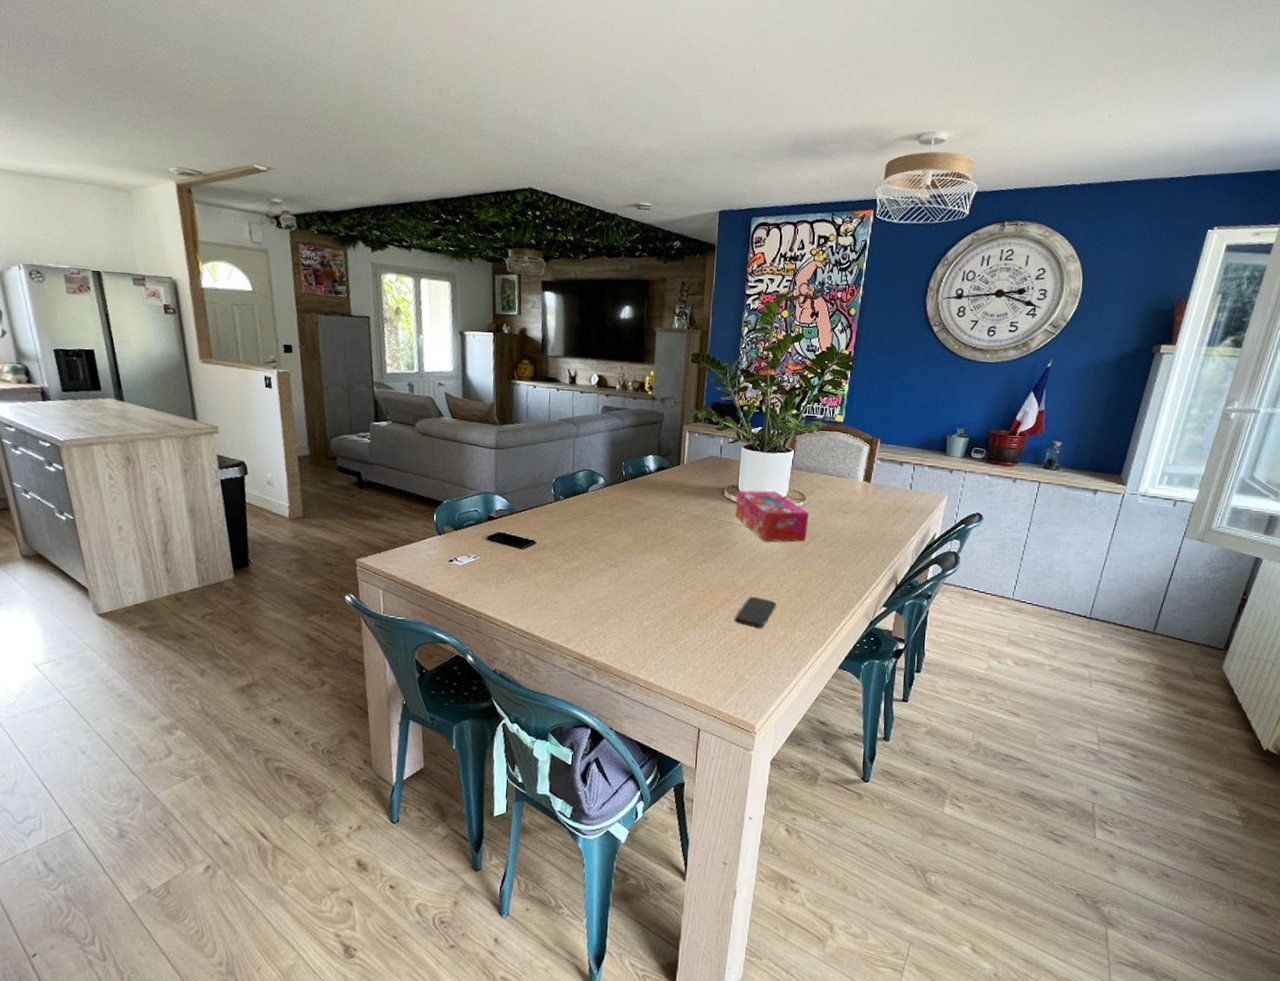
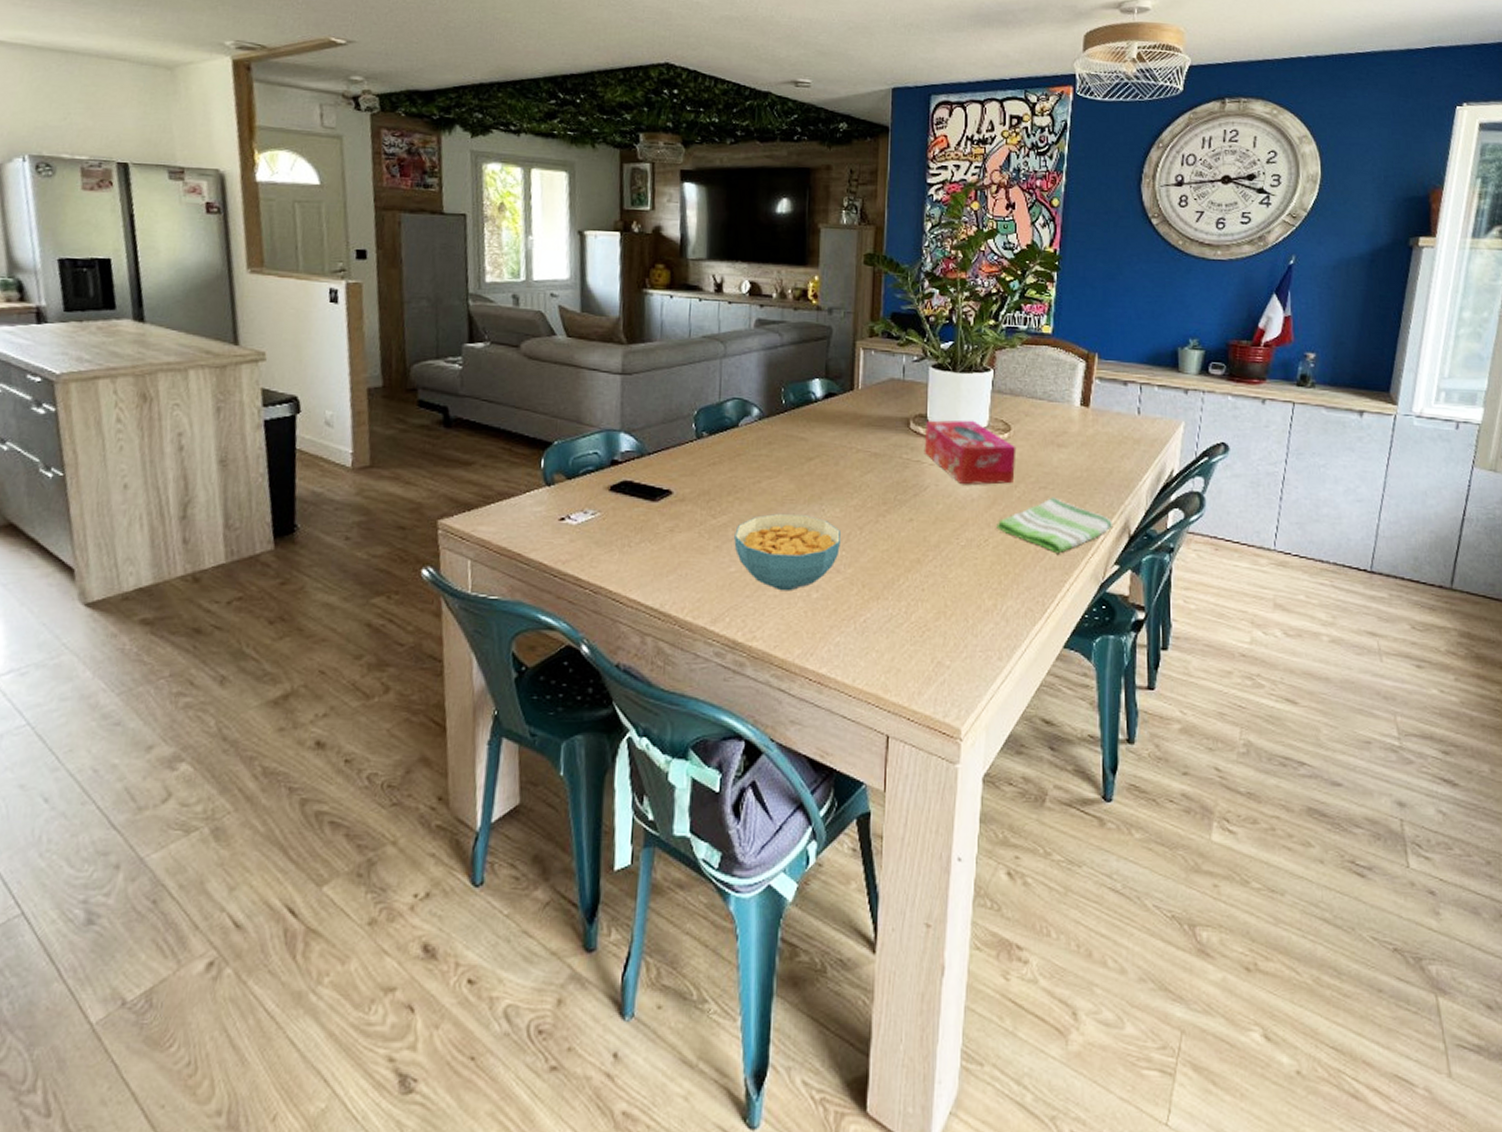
cereal bowl: none [584,560,668,620] -> present [734,513,842,591]
smartphone: present [734,596,777,628] -> none [928,555,981,597]
dish towel: none [790,553,883,598] -> present [996,496,1112,554]

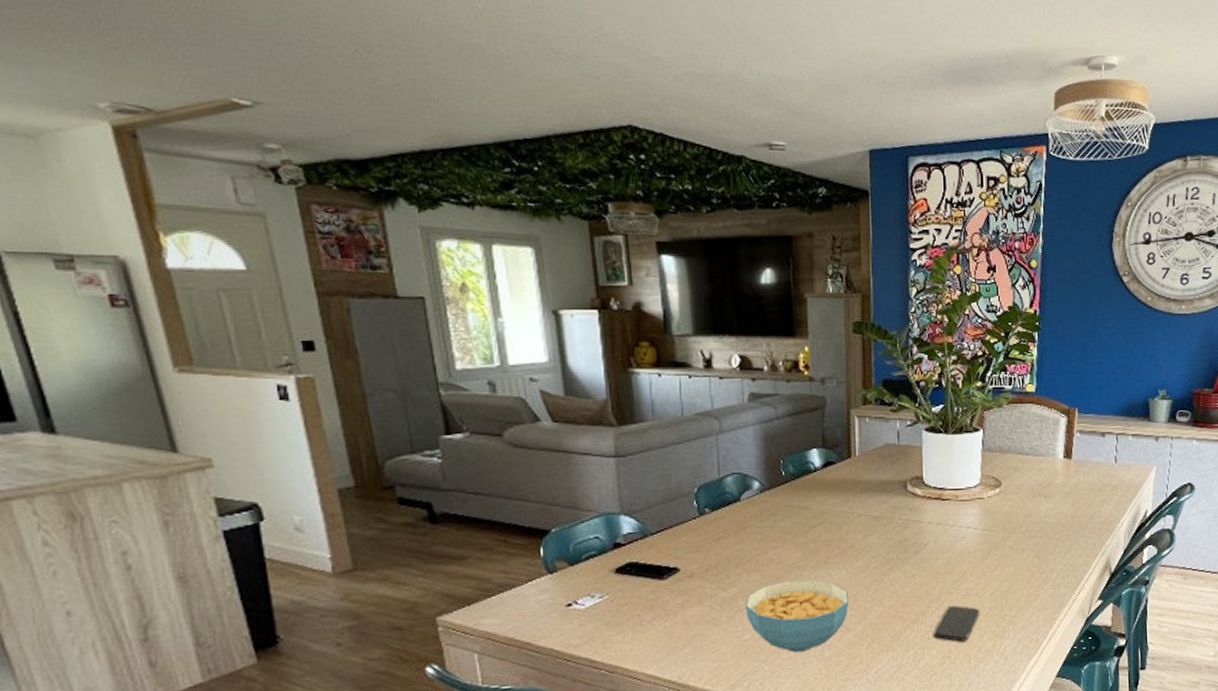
tissue box: present [924,420,1017,485] -> none [921,478,1008,540]
smartphone: none [928,555,981,597] -> present [933,605,980,642]
dish towel: present [996,496,1112,554] -> none [992,543,1095,595]

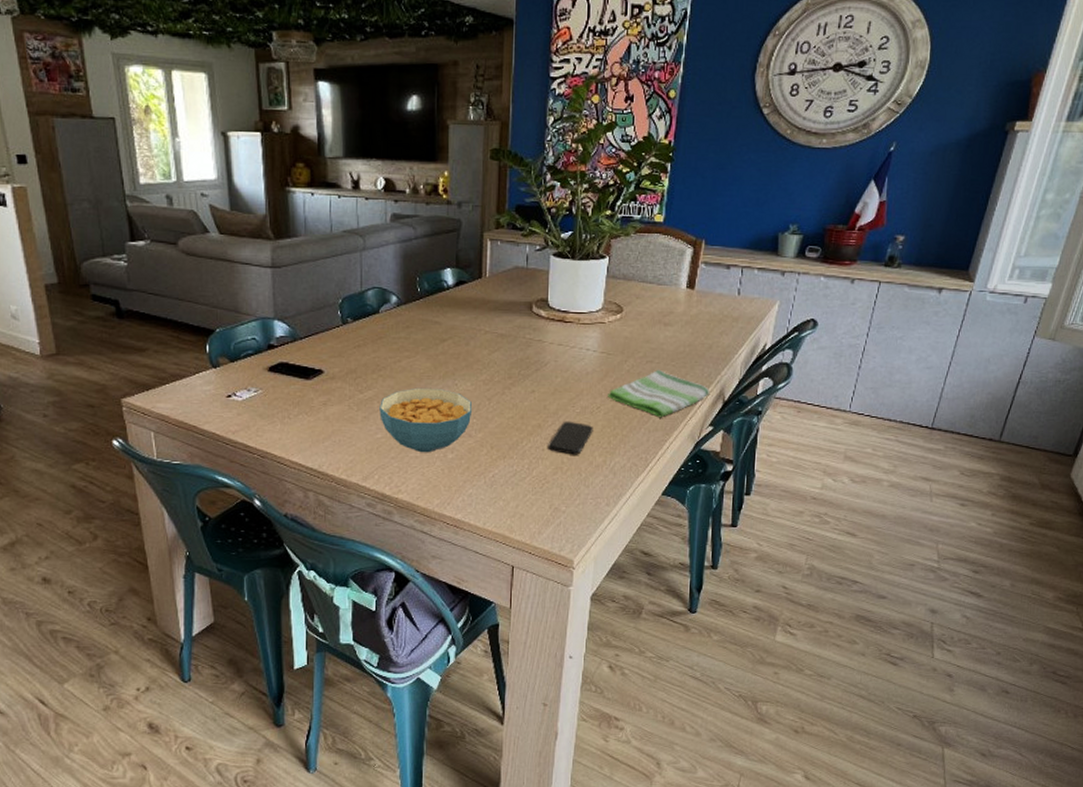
dish towel: none [992,543,1095,595] -> present [608,369,709,418]

